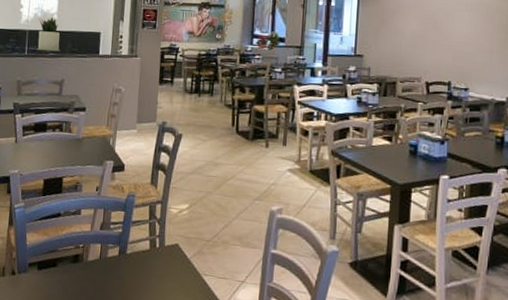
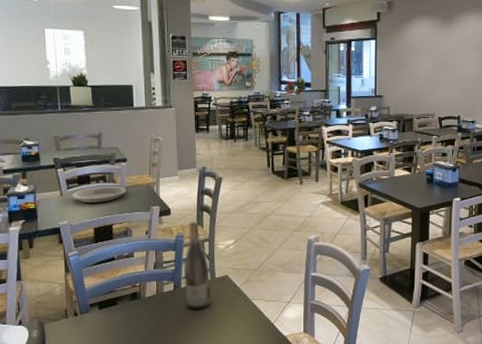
plate: none [25,135,82,155] -> present [71,187,127,204]
wine bottle: none [130,179,160,282] -> present [183,220,212,311]

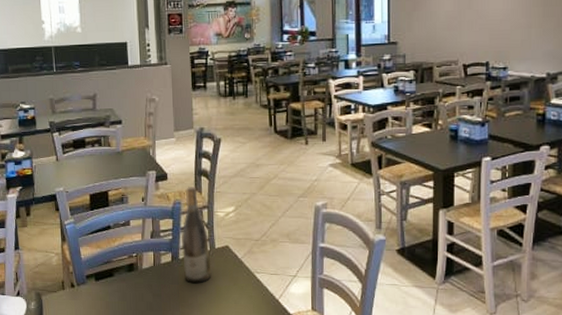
planter: present [68,72,94,107] -> none [62,30,89,68]
plate: present [71,187,127,204] -> none [67,151,122,169]

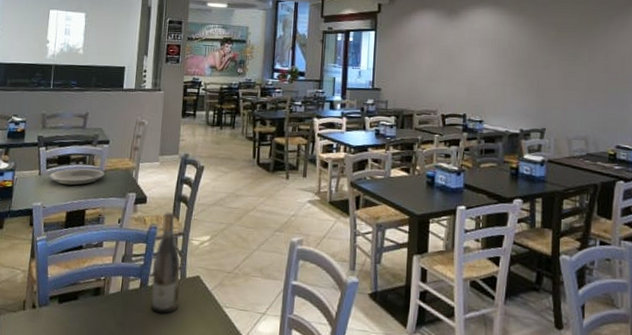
plate: none [67,151,122,169] -> present [49,168,105,187]

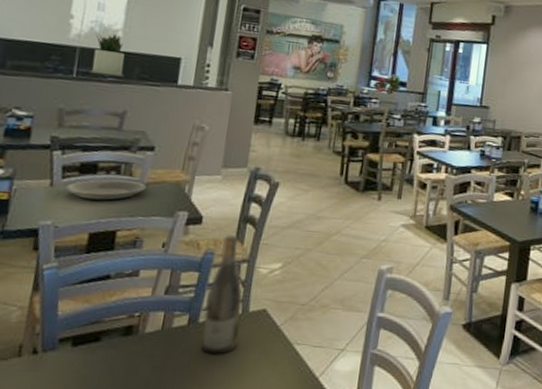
planter: none [61,52,85,87] -> present [89,33,125,78]

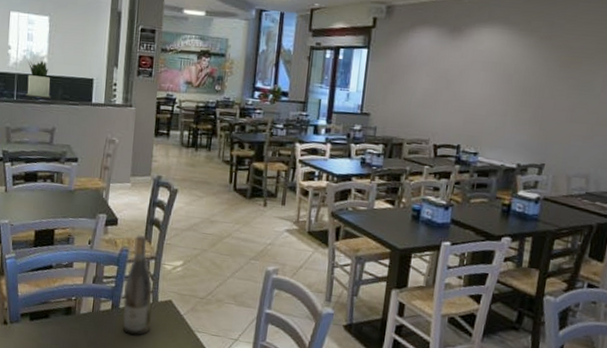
plate: present [65,179,147,203] -> none [16,186,74,206]

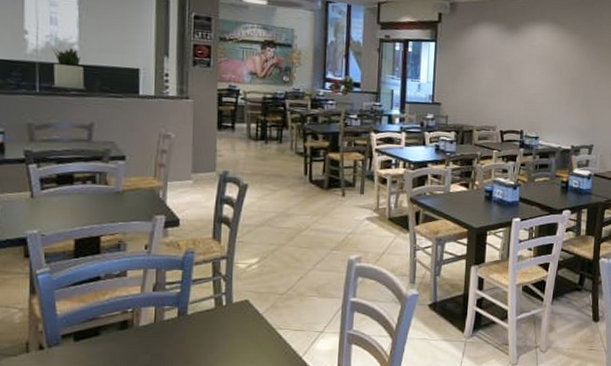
wine bottle: present [122,234,153,336] -> none [191,234,227,342]

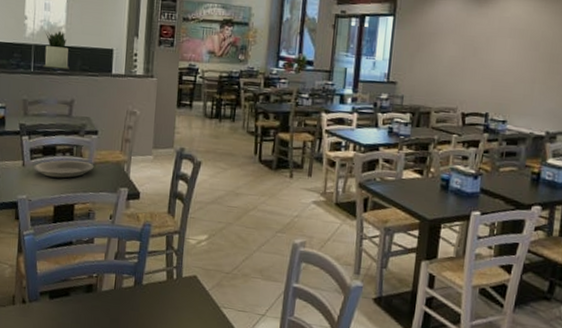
plate: none [46,189,123,210] -> present [34,160,94,180]

